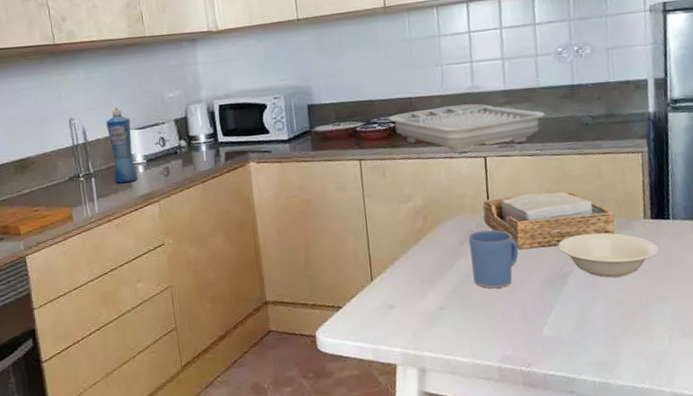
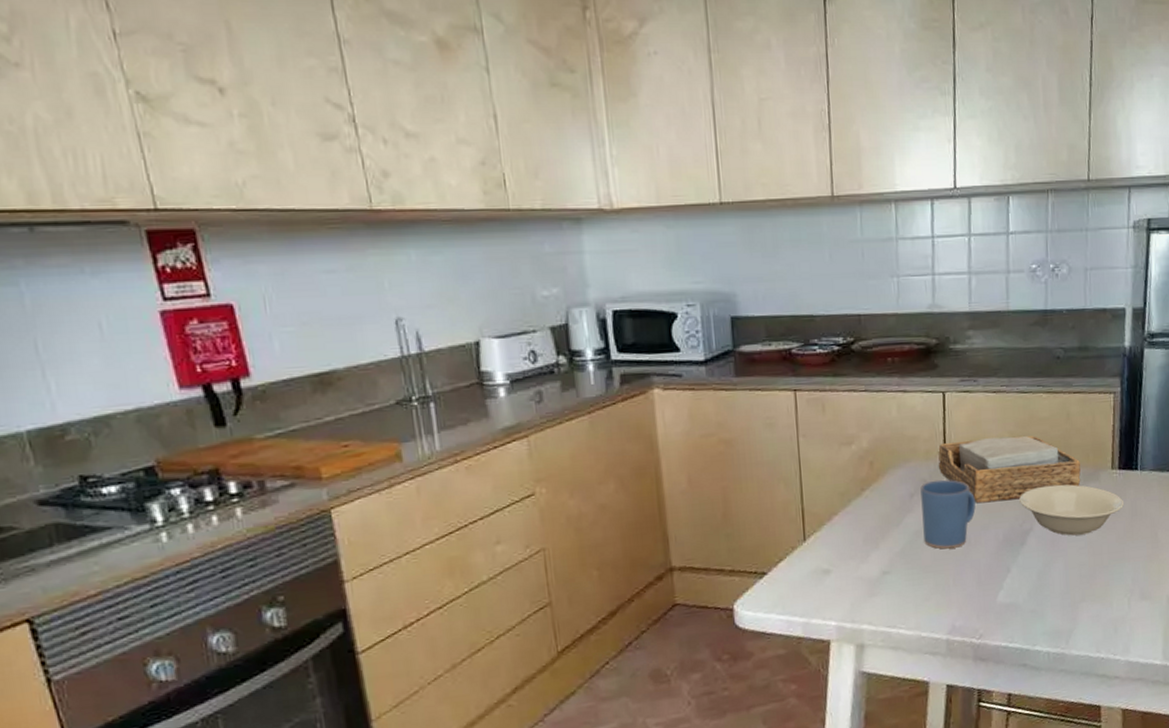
squeeze bottle: present [106,107,139,184] -> none [451,305,499,412]
dish rack: present [388,103,545,153] -> none [831,326,1014,385]

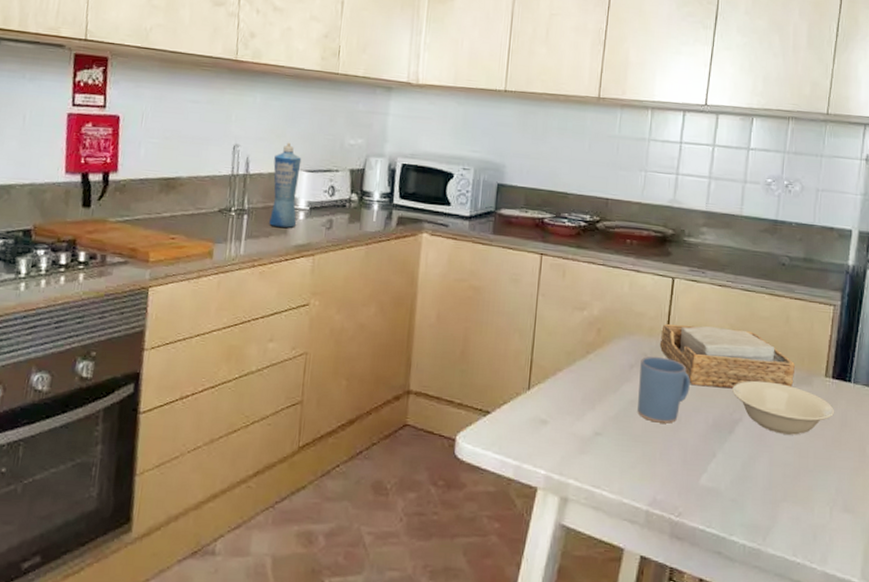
squeeze bottle: none [451,305,499,412] -> present [269,142,302,229]

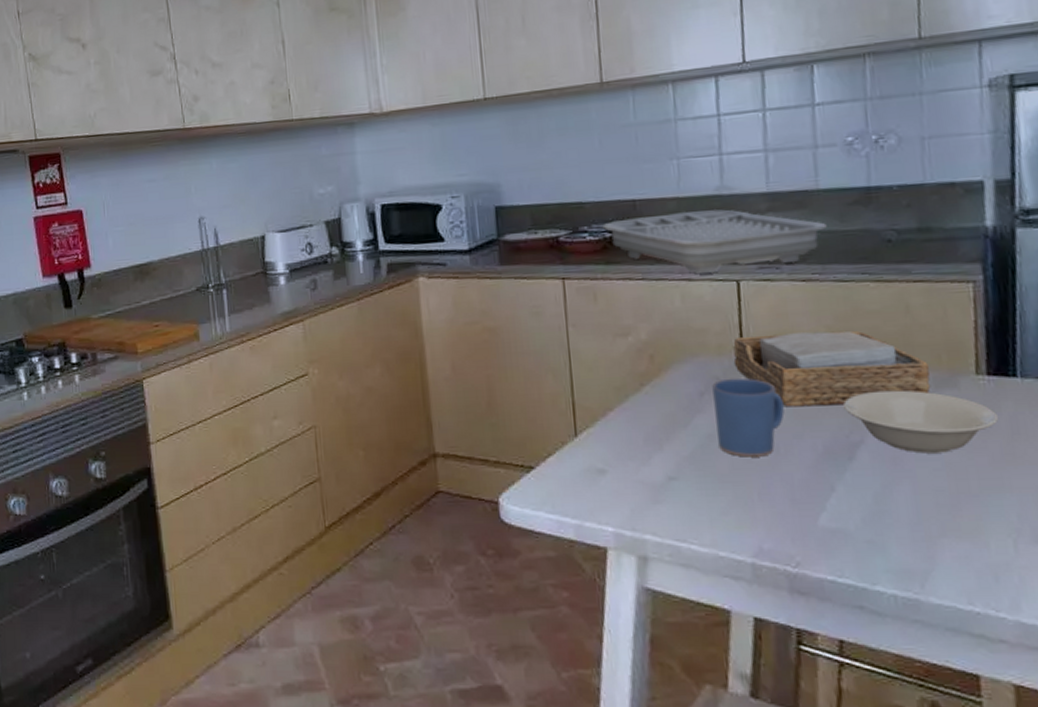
squeeze bottle: present [269,142,302,229] -> none [242,204,279,298]
dish rack: none [579,213,743,270] -> present [602,209,827,273]

